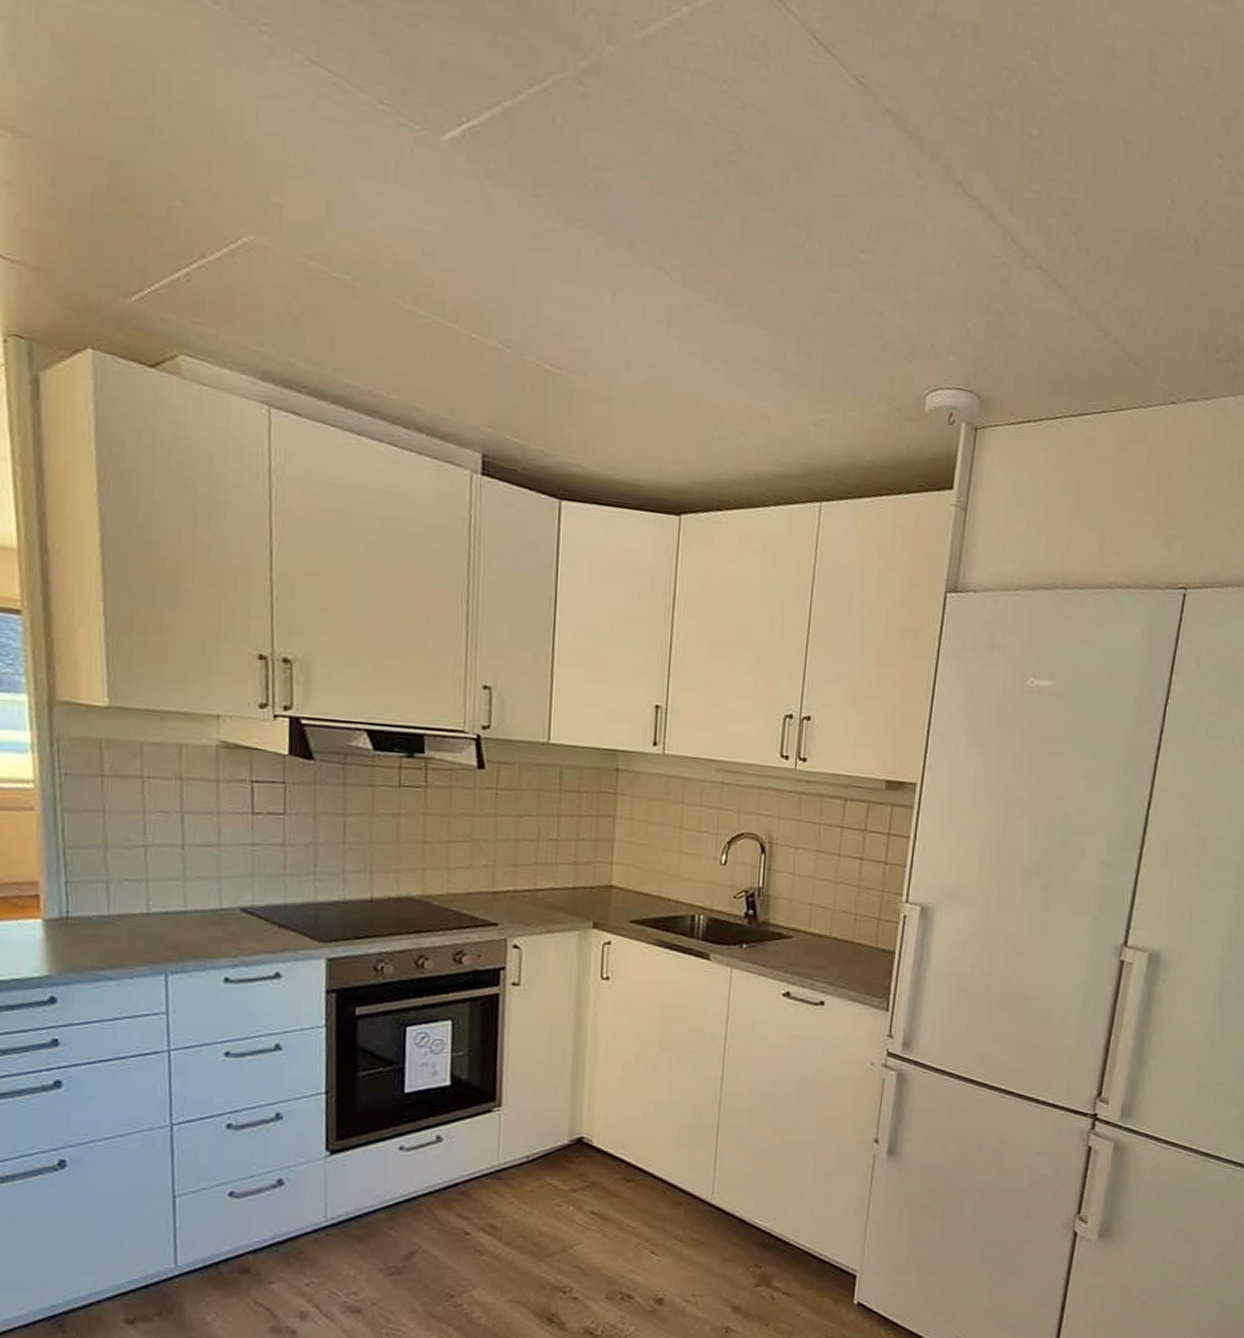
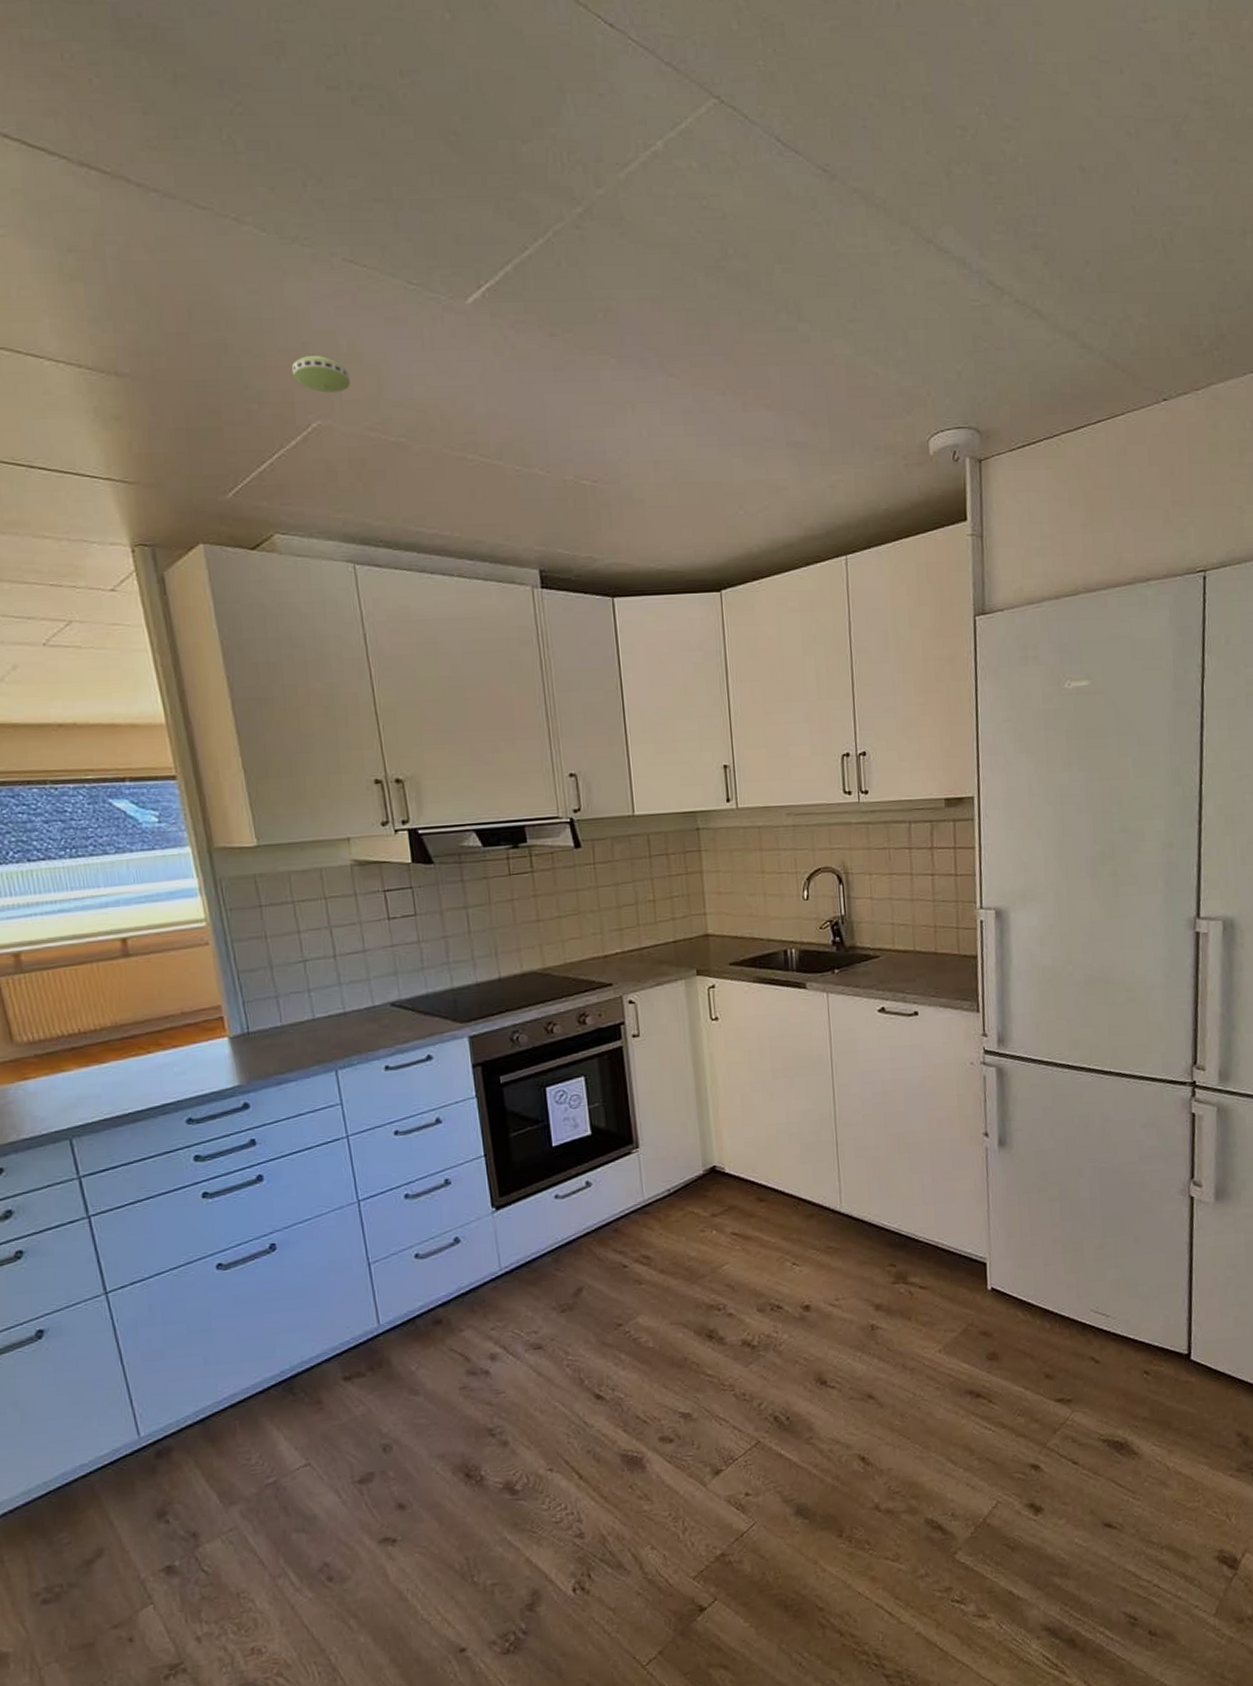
smoke detector: none [228,158,295,209] -> present [292,356,350,393]

